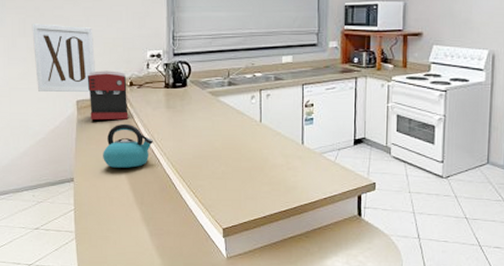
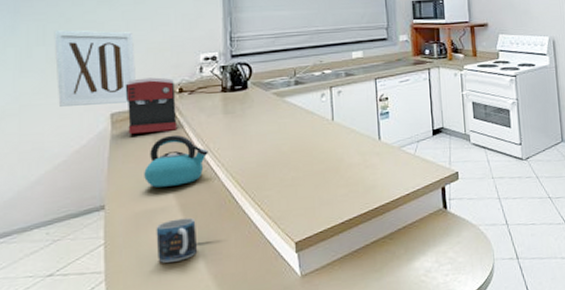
mug: none [112,196,144,231] -> present [156,217,198,263]

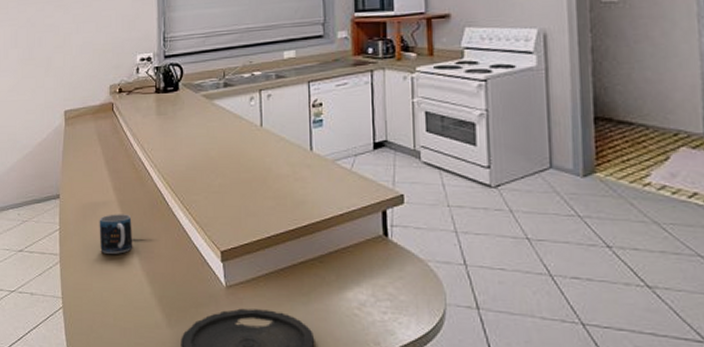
wall art: present [54,30,136,107] -> none [23,33,84,103]
coffee maker: present [125,77,178,134] -> none [75,77,117,130]
kettle: present [144,134,208,188] -> none [90,133,143,182]

